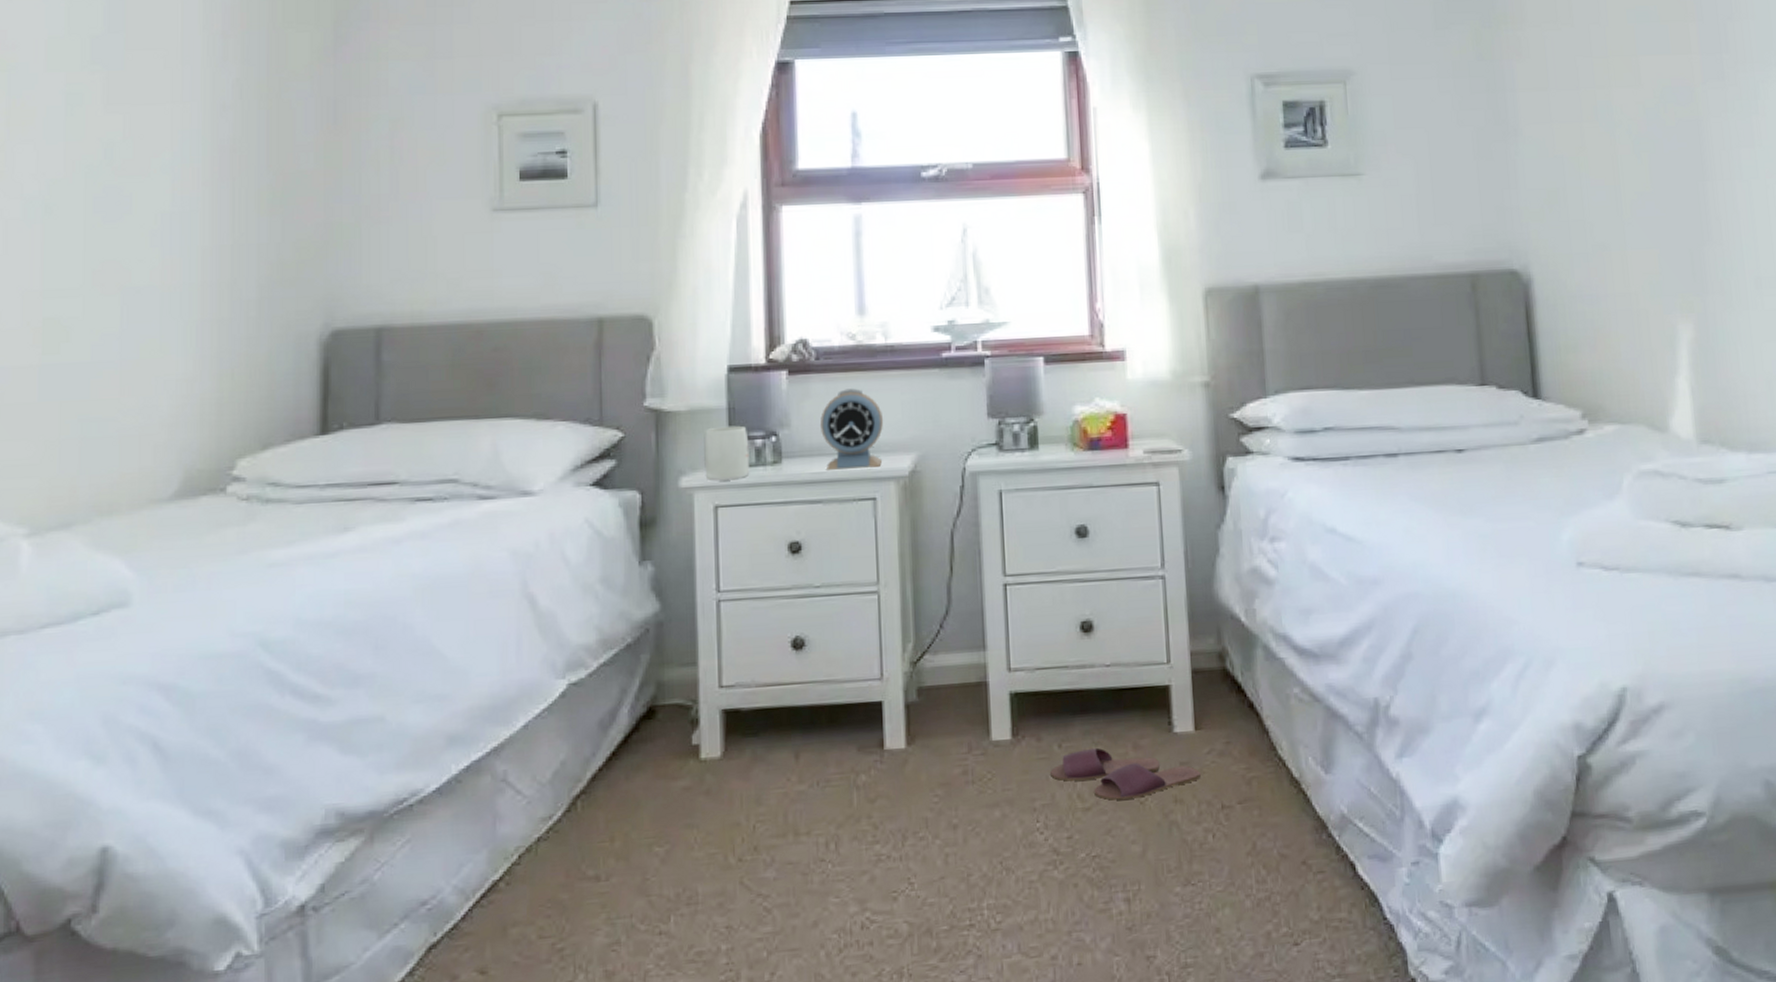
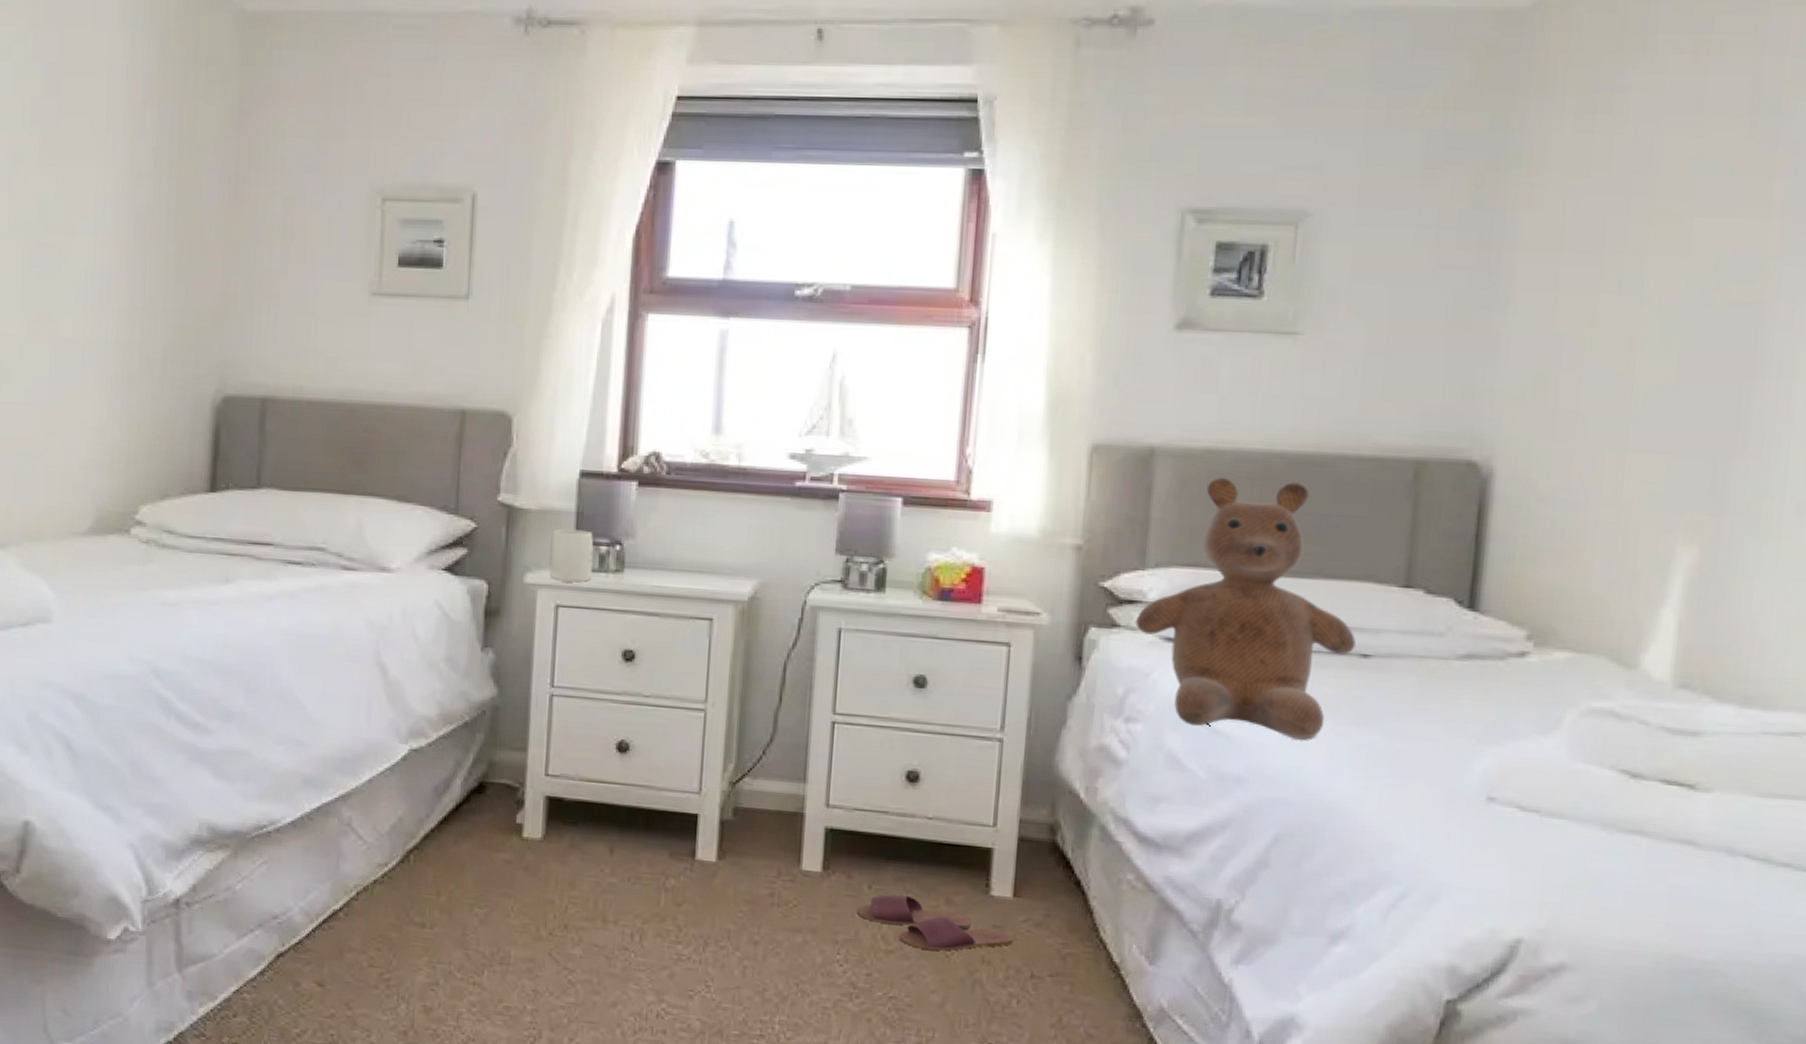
alarm clock: present [819,388,884,471] -> none [664,507,729,589]
teddy bear: none [1266,304,1450,537] -> present [1136,477,1356,740]

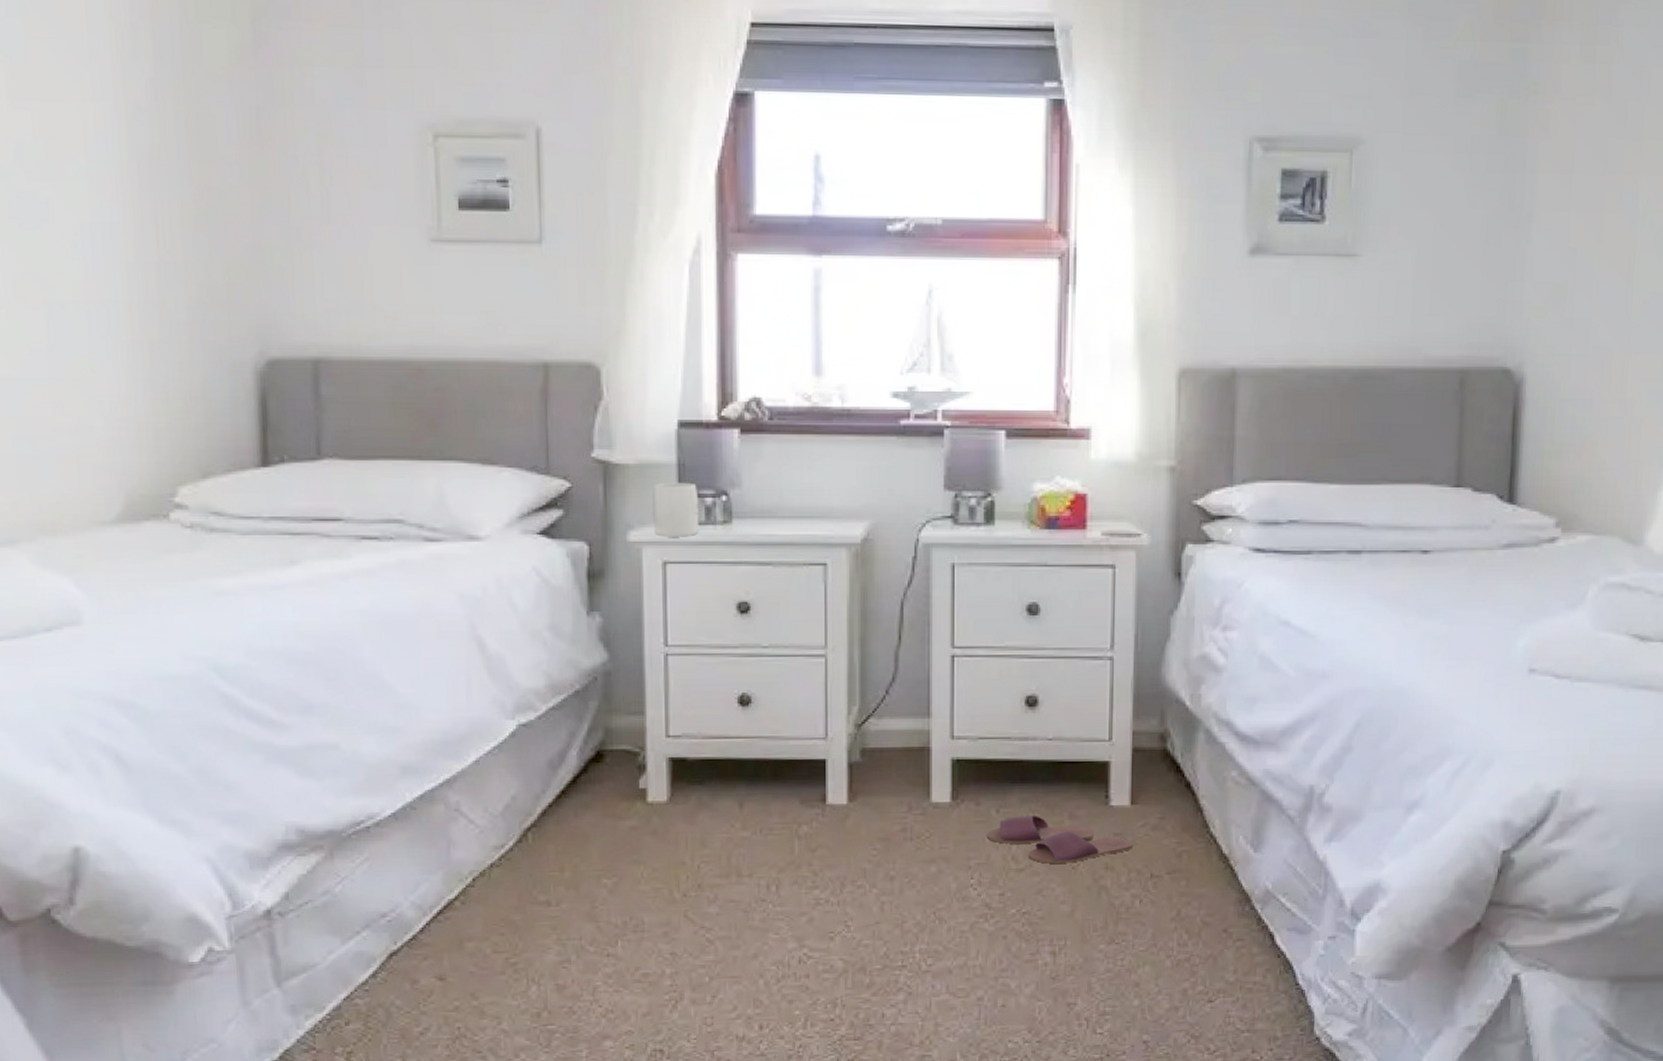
teddy bear: present [1136,477,1356,740] -> none [1227,394,1417,633]

